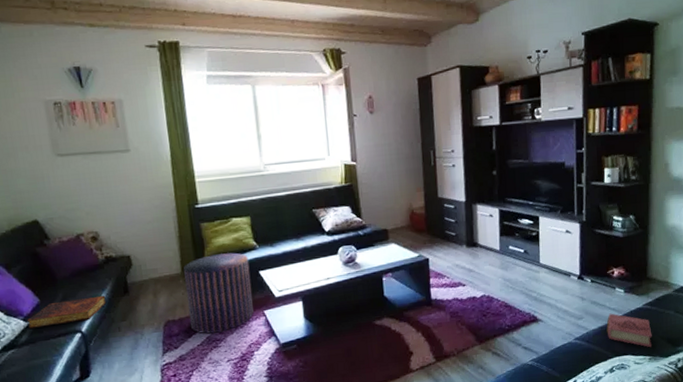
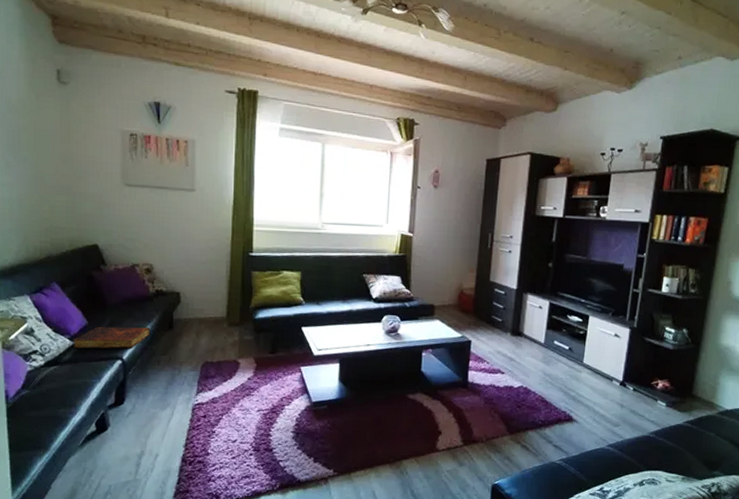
stool: present [183,252,254,334] -> none [227,304,293,382]
book: present [606,313,652,347] -> none [642,425,689,466]

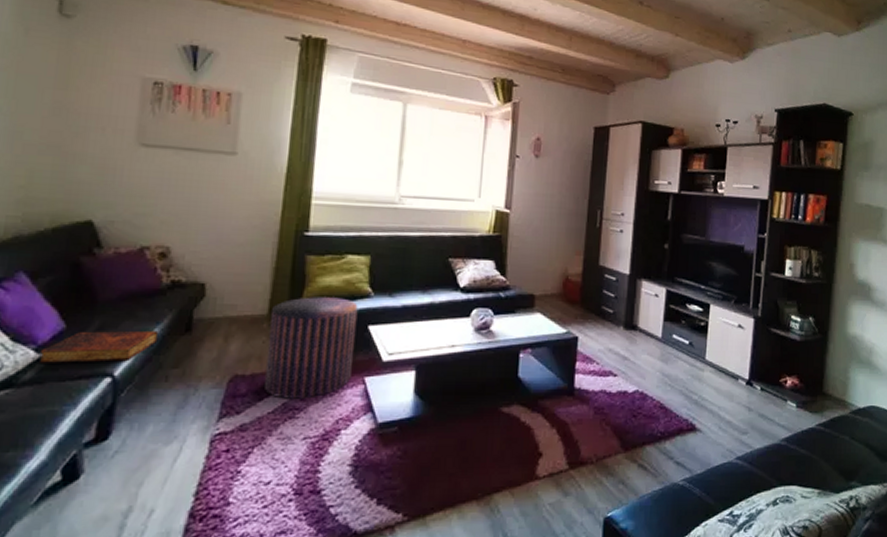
stool: none [227,304,293,382] -> present [263,297,358,399]

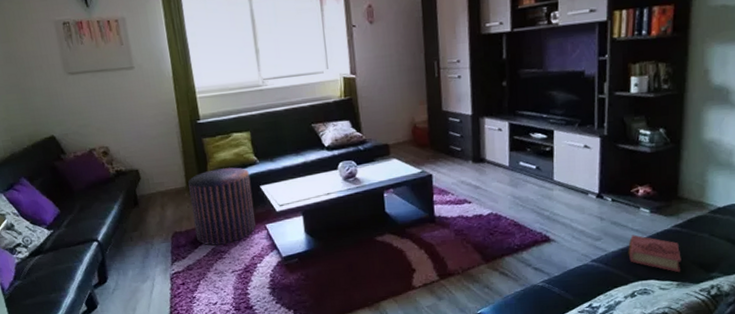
book: present [38,330,159,365] -> none [49,207,119,238]
book: none [773,431,824,478] -> present [628,234,681,272]

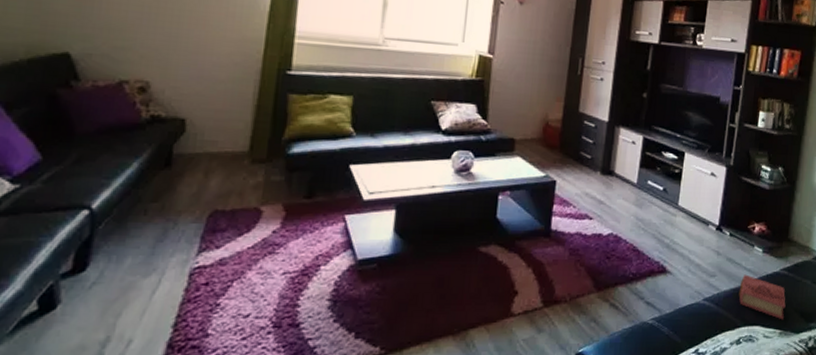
stool: present [187,167,256,246] -> none [243,135,340,235]

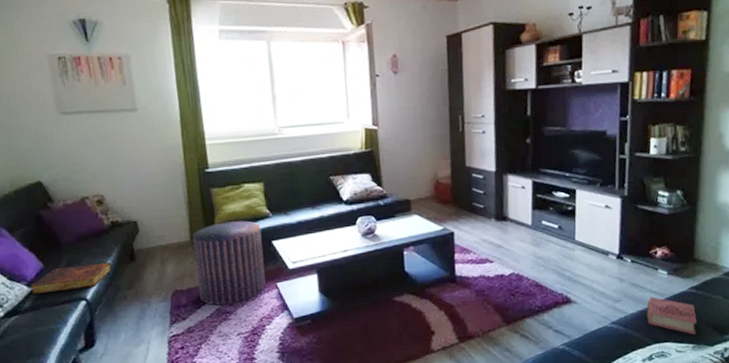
book: none [13,163,138,196] -> present [30,262,112,296]
stool: none [243,135,340,235] -> present [192,220,266,306]

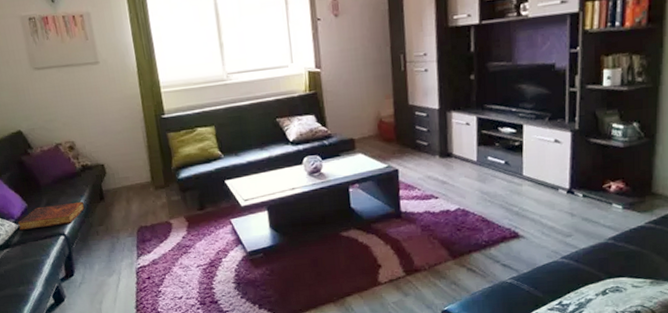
stool: present [192,220,266,306] -> none [152,162,221,240]
book: present [646,296,697,334] -> none [599,231,655,269]

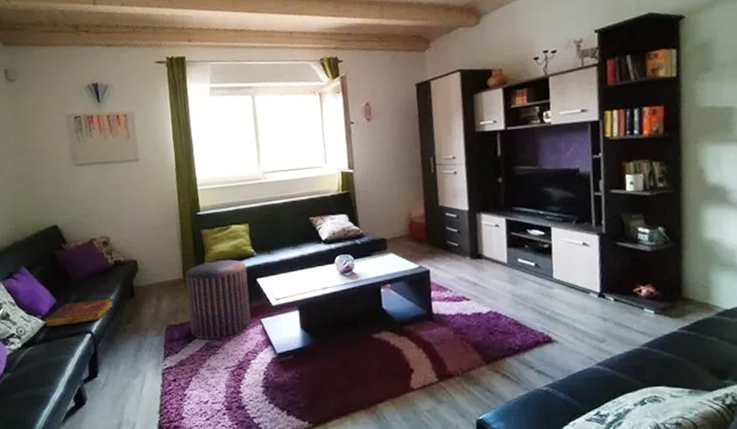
stool: none [152,162,221,240] -> present [184,259,251,340]

